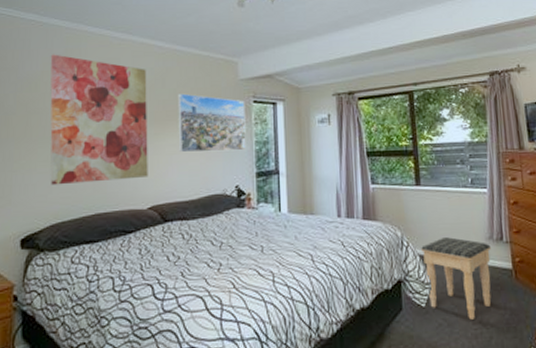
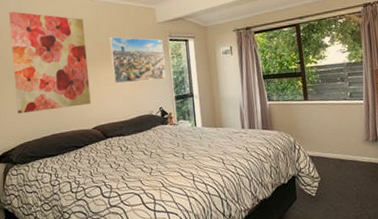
footstool: present [421,237,491,320] -> none [310,140,369,205]

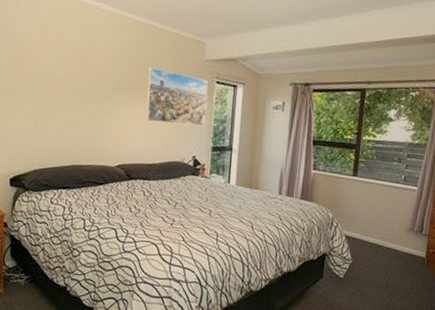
wall art: present [8,11,91,114] -> none [35,17,122,139]

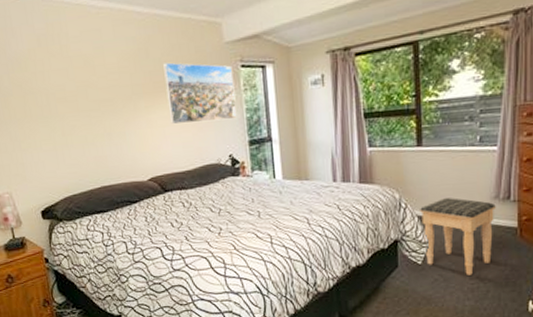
footstool: none [347,223,410,294] -> present [420,198,496,275]

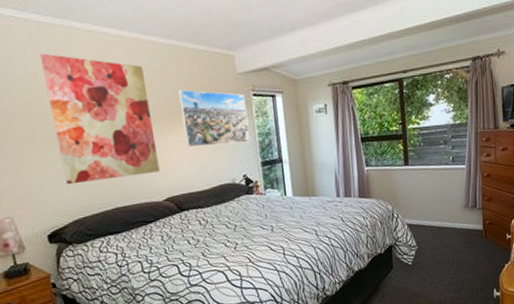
wall art: none [33,30,144,162] -> present [39,53,160,185]
footstool: present [420,198,496,275] -> none [409,207,466,272]

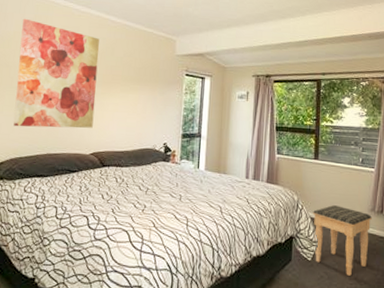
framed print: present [178,89,250,147] -> none [120,62,179,115]
footstool: none [409,207,466,272] -> present [313,205,372,276]

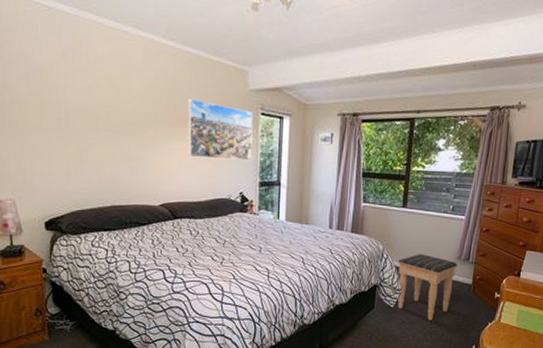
wall art: present [13,18,99,128] -> none [59,43,159,177]
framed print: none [120,62,179,115] -> present [188,98,253,161]

